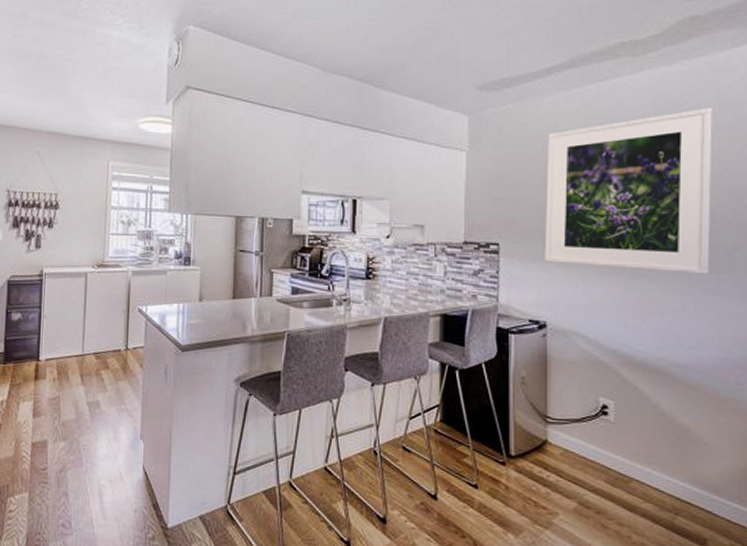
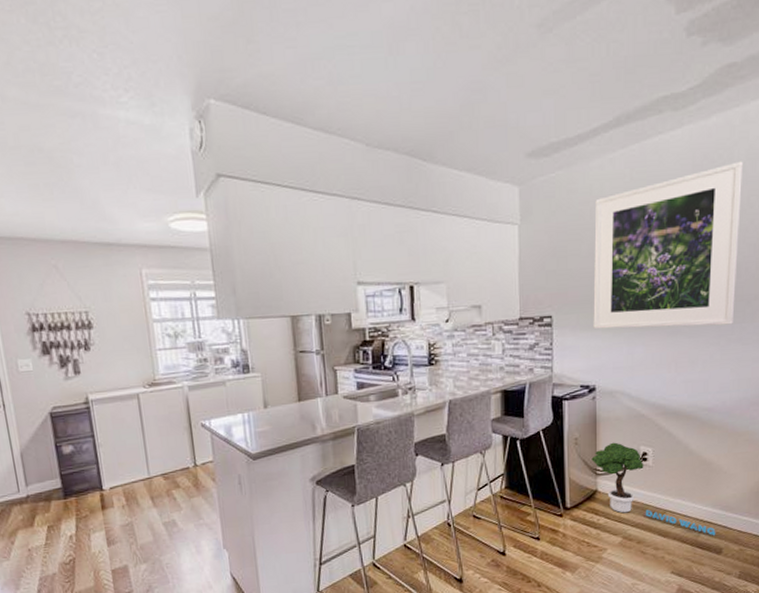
potted tree: none [541,388,698,522] -> present [591,442,716,536]

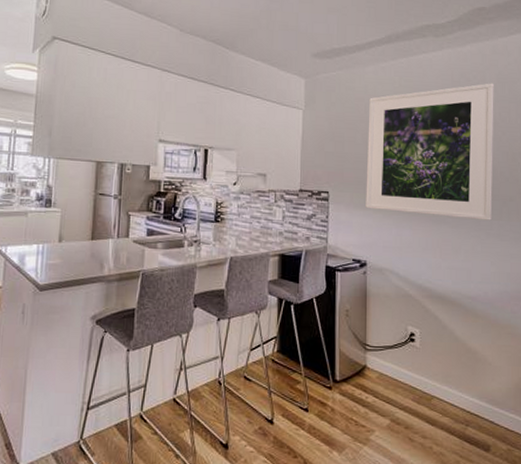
potted tree: present [591,442,716,536] -> none [361,319,483,431]

